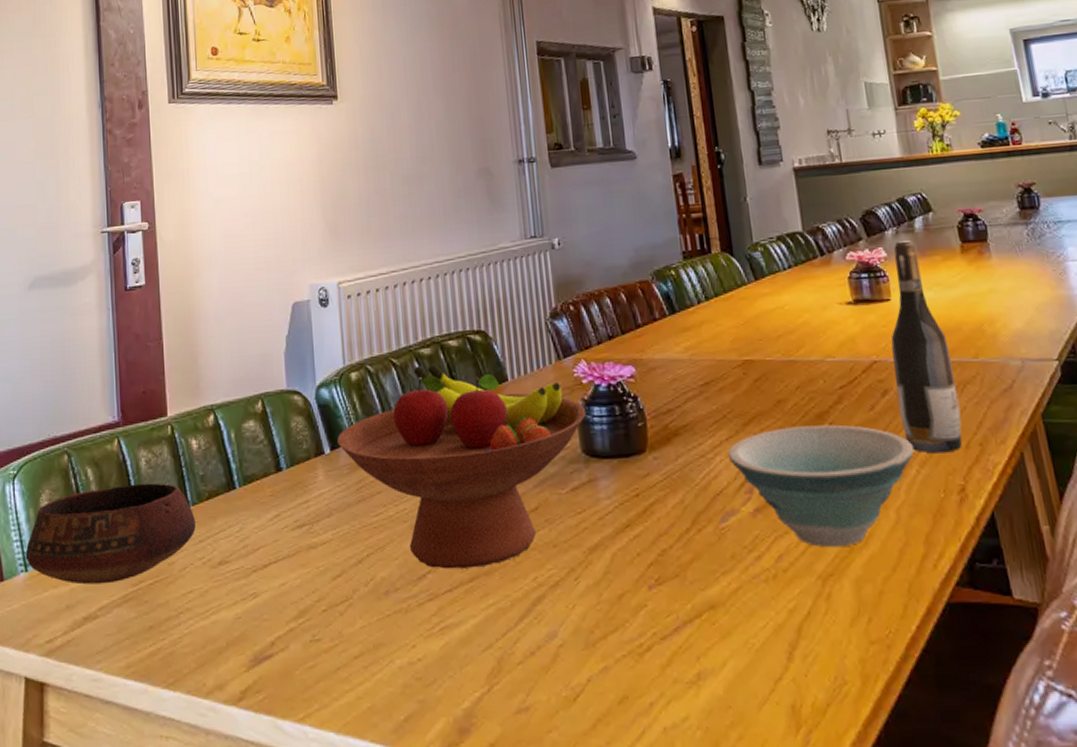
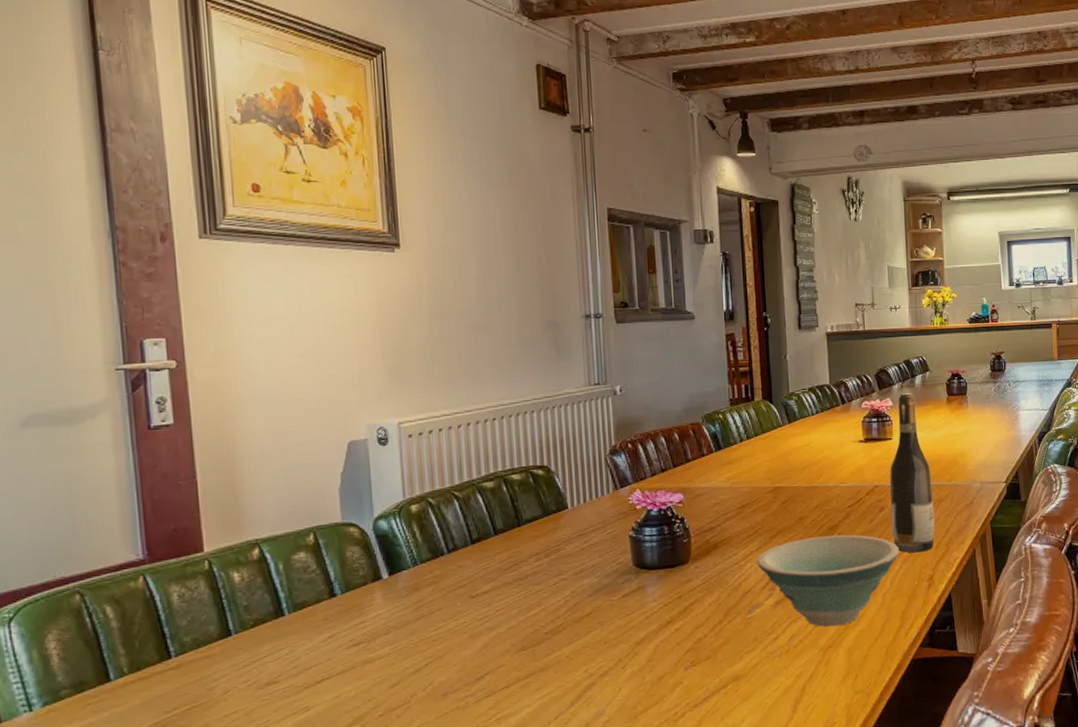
bowl: present [25,483,196,585] -> none [28,615,239,718]
fruit bowl: present [337,363,586,569] -> none [396,495,638,670]

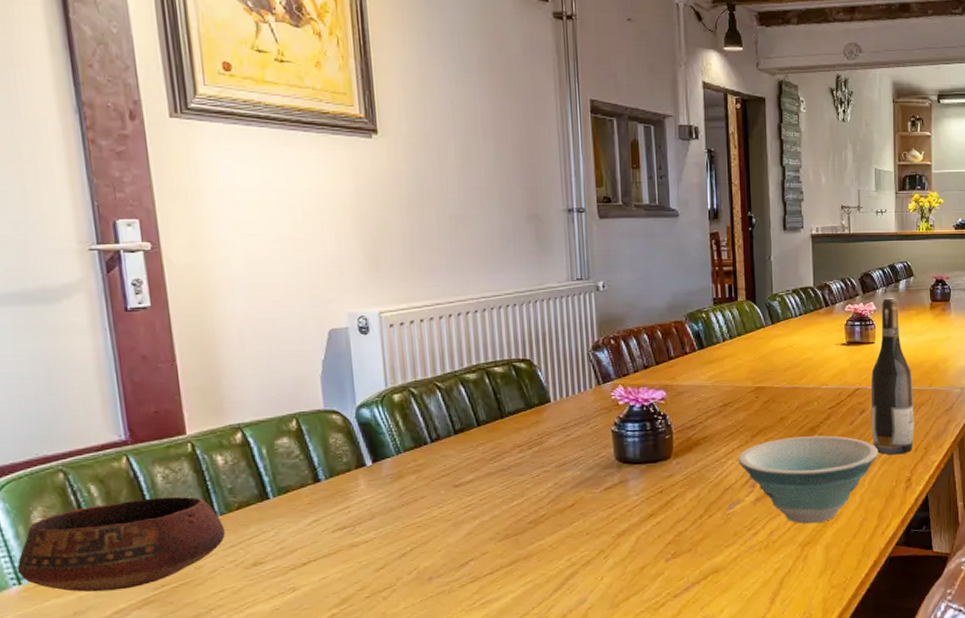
bowl: none [28,615,239,718] -> present [16,496,225,592]

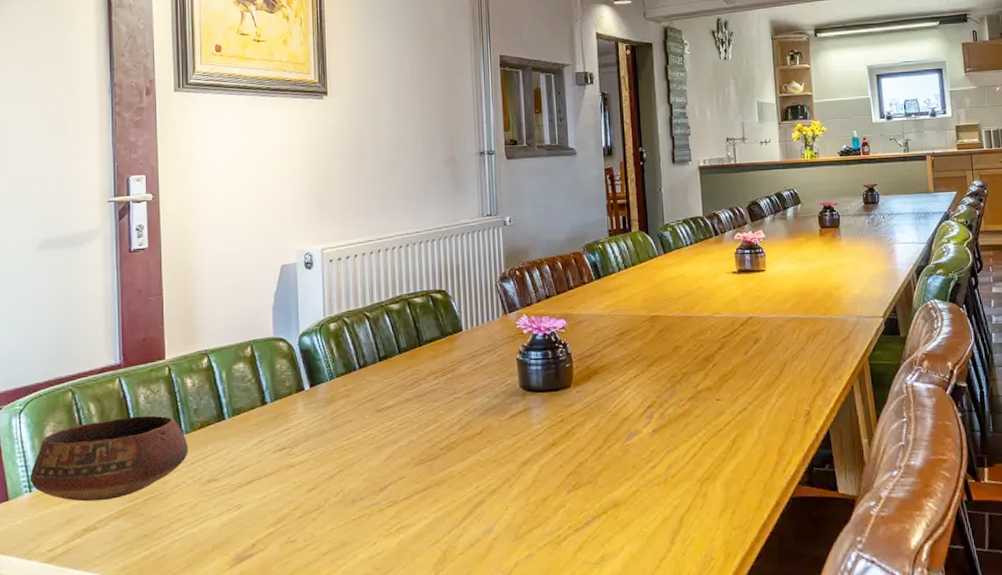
bowl: present [737,435,879,524] -> none [634,365,775,459]
wine bottle: present [871,298,914,455] -> none [763,225,811,387]

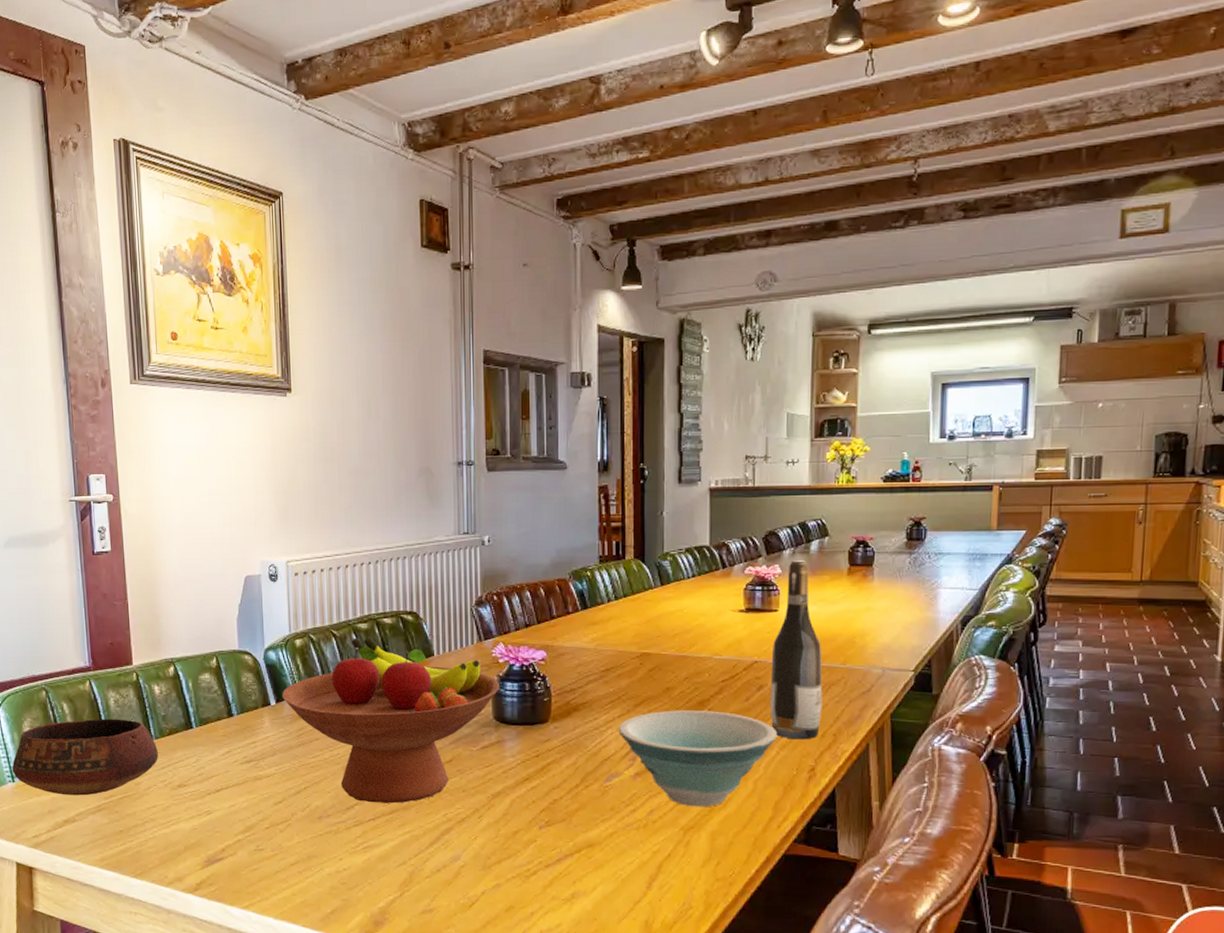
fruit bowl: none [316,316,524,482] -> present [282,636,499,804]
bowl: none [634,365,775,459] -> present [618,710,778,807]
wine bottle: none [763,225,811,387] -> present [770,560,823,740]

